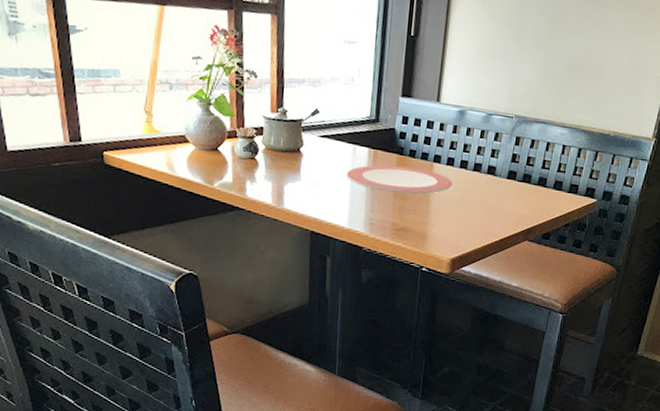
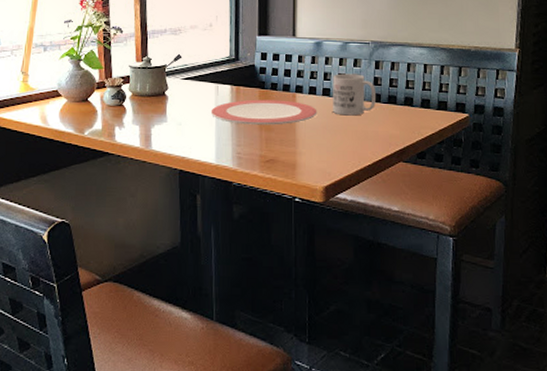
mug: none [468,146,513,192] -> present [333,73,376,116]

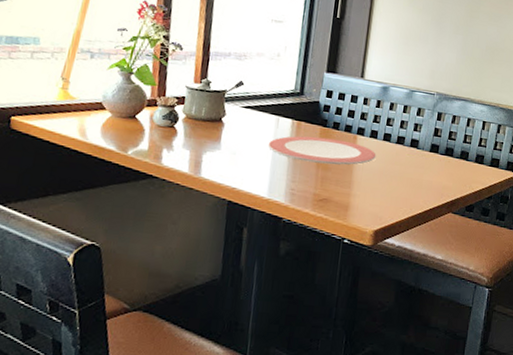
mug: present [333,73,376,116] -> none [391,120,435,164]

